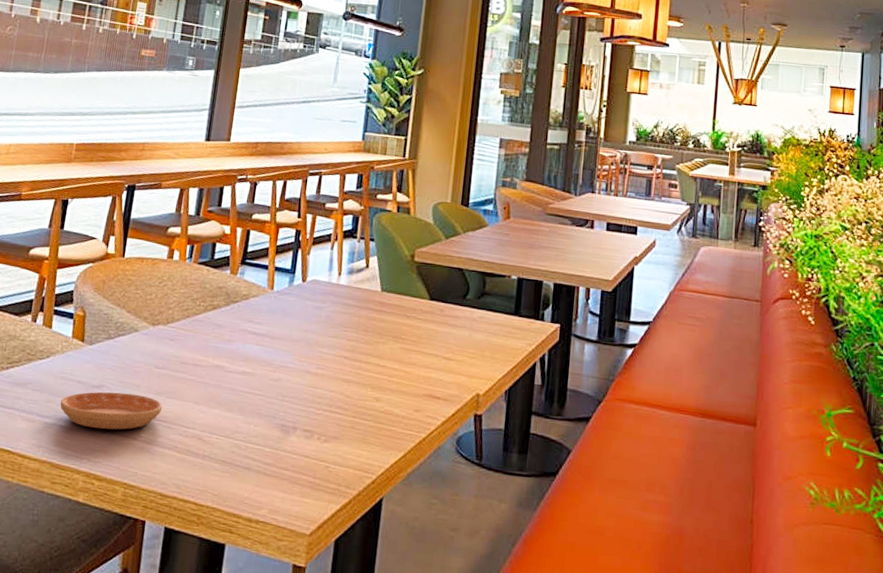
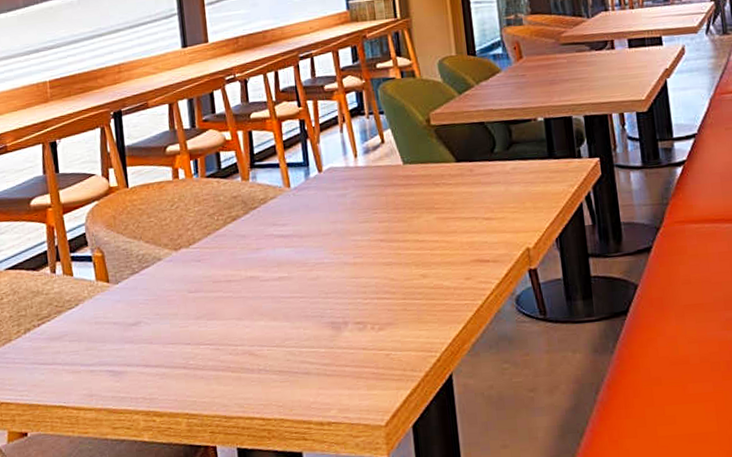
saucer: present [60,392,163,430] -> none [100,323,206,367]

